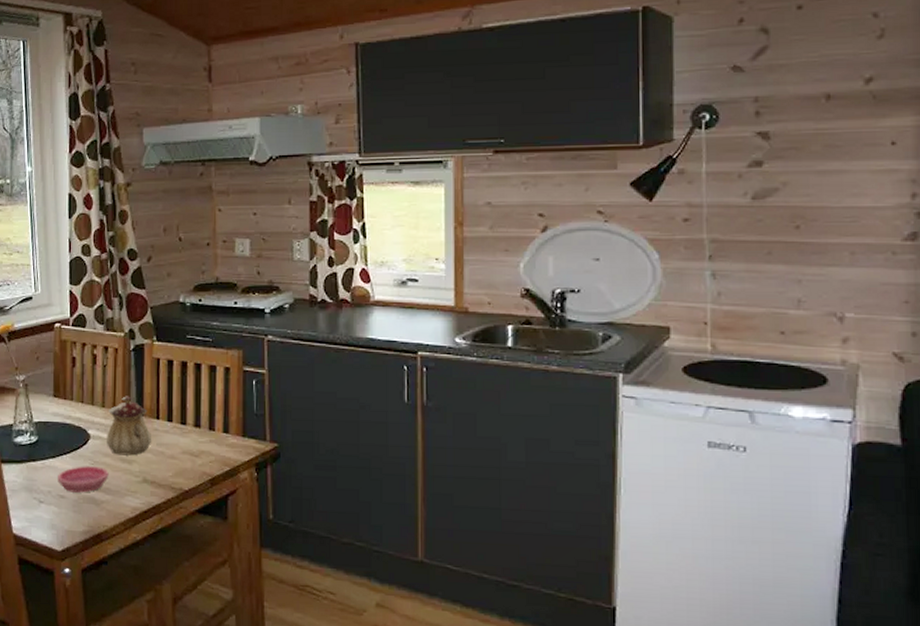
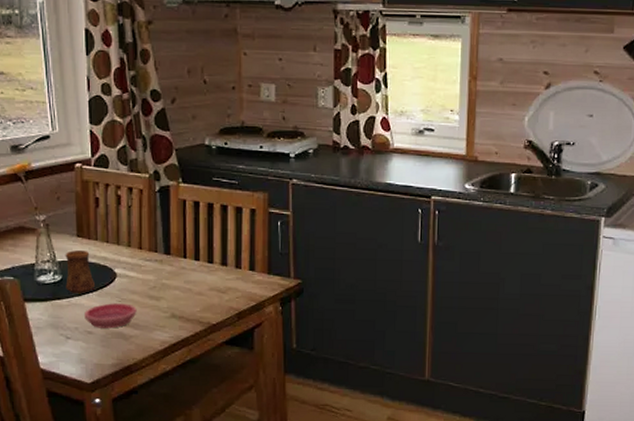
cup: none [41,411,68,455] -> present [65,250,95,293]
teapot: present [107,396,152,456] -> none [134,236,180,293]

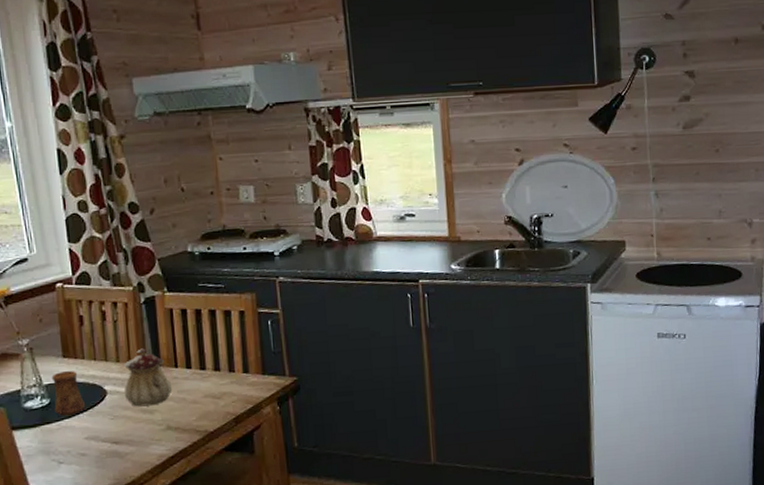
saucer: present [84,303,137,329] -> none [76,420,131,449]
teapot: none [134,236,180,293] -> present [124,348,173,407]

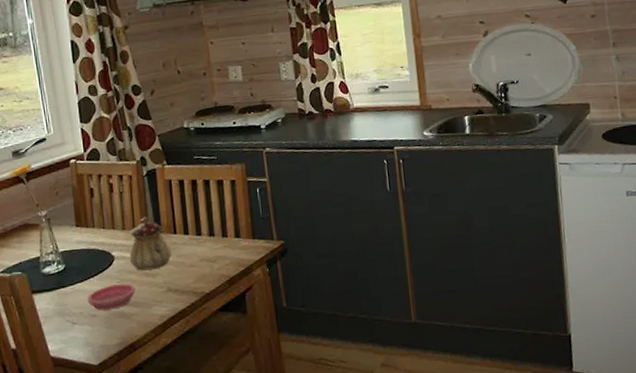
cup: present [51,371,85,416] -> none [66,239,95,280]
saucer: none [76,420,131,449] -> present [88,283,136,311]

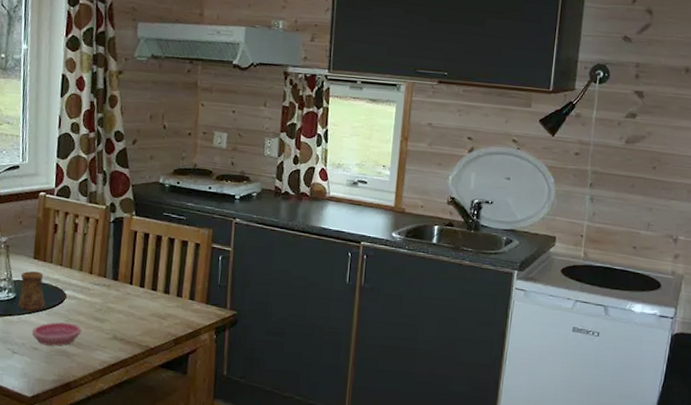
cup: none [66,239,95,280] -> present [18,271,45,312]
teapot: present [129,216,172,271] -> none [81,262,124,315]

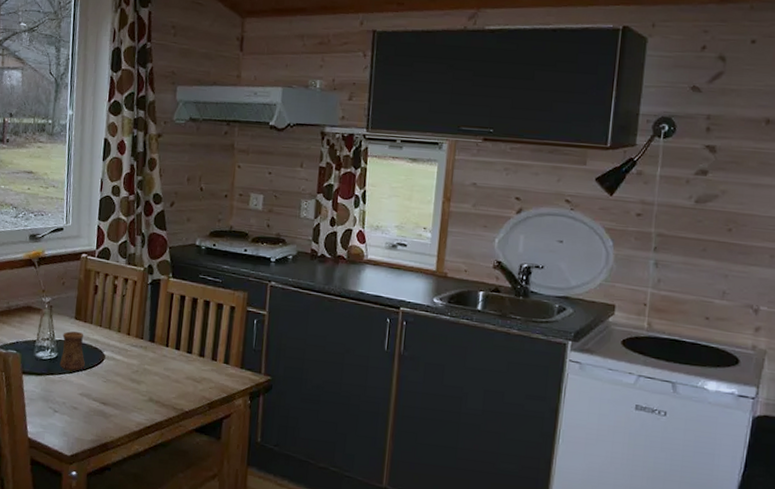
saucer: present [32,322,82,346] -> none [72,382,119,407]

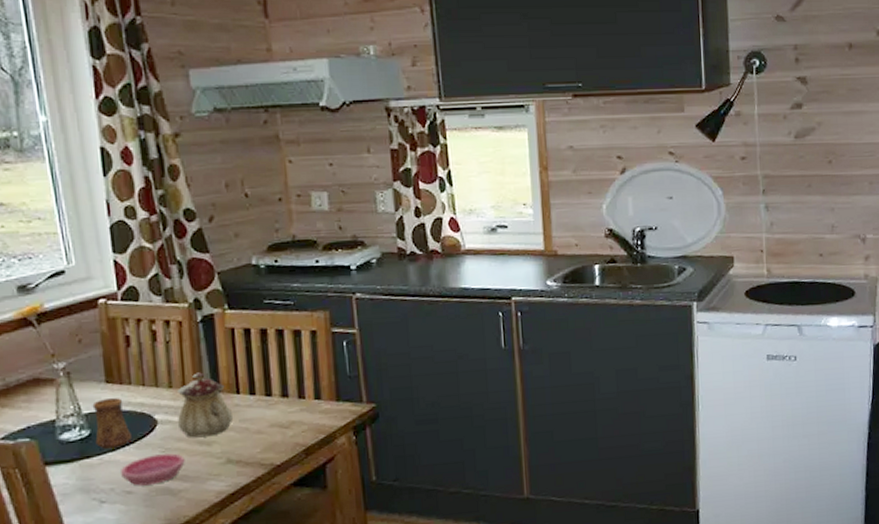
saucer: none [72,382,119,407] -> present [121,453,185,486]
teapot: none [119,324,160,377] -> present [177,372,234,438]

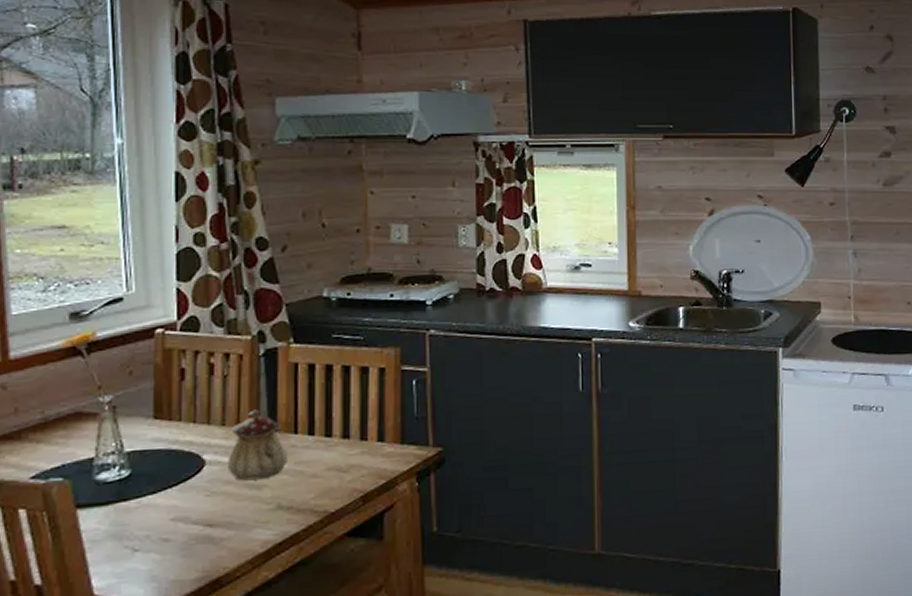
cup: present [92,398,131,449] -> none [135,435,175,491]
saucer: present [121,453,185,486] -> none [160,497,231,533]

